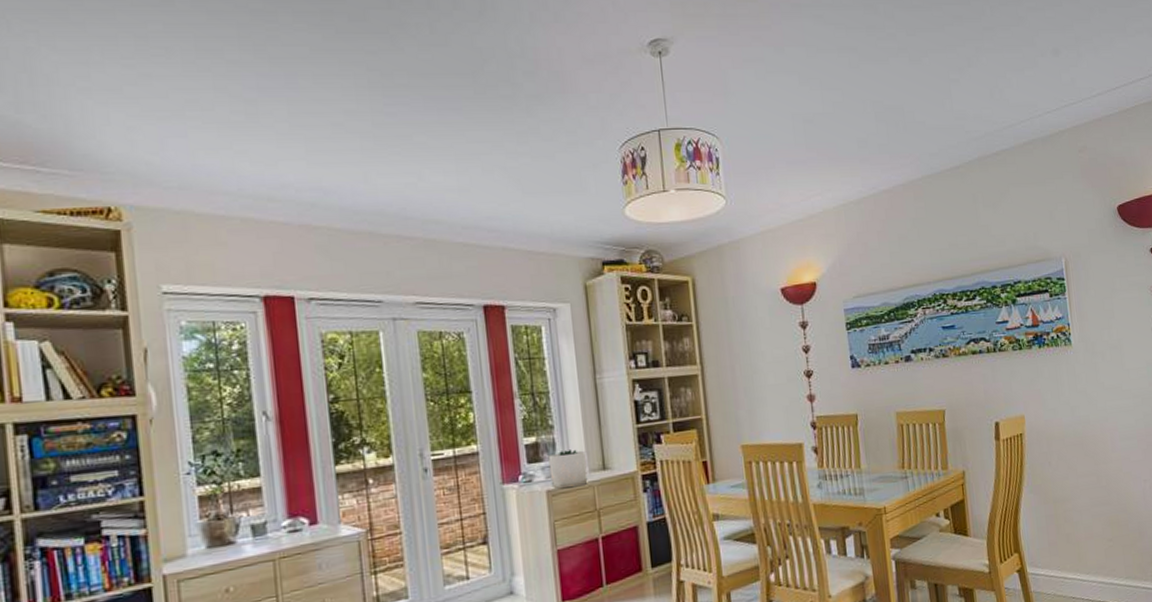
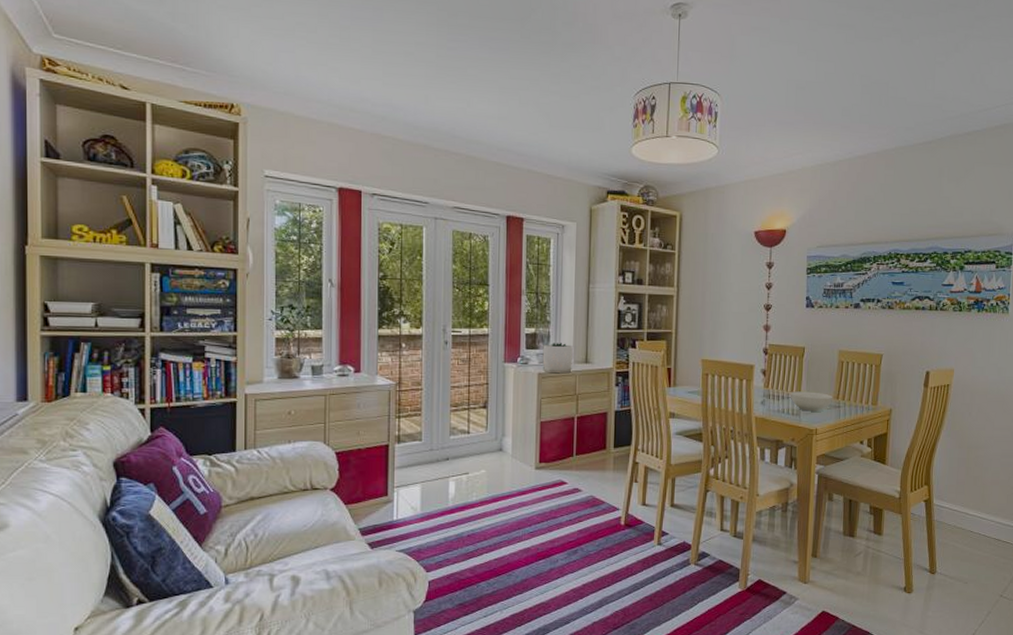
bowl: none [849,464,898,489] -> present [790,391,833,412]

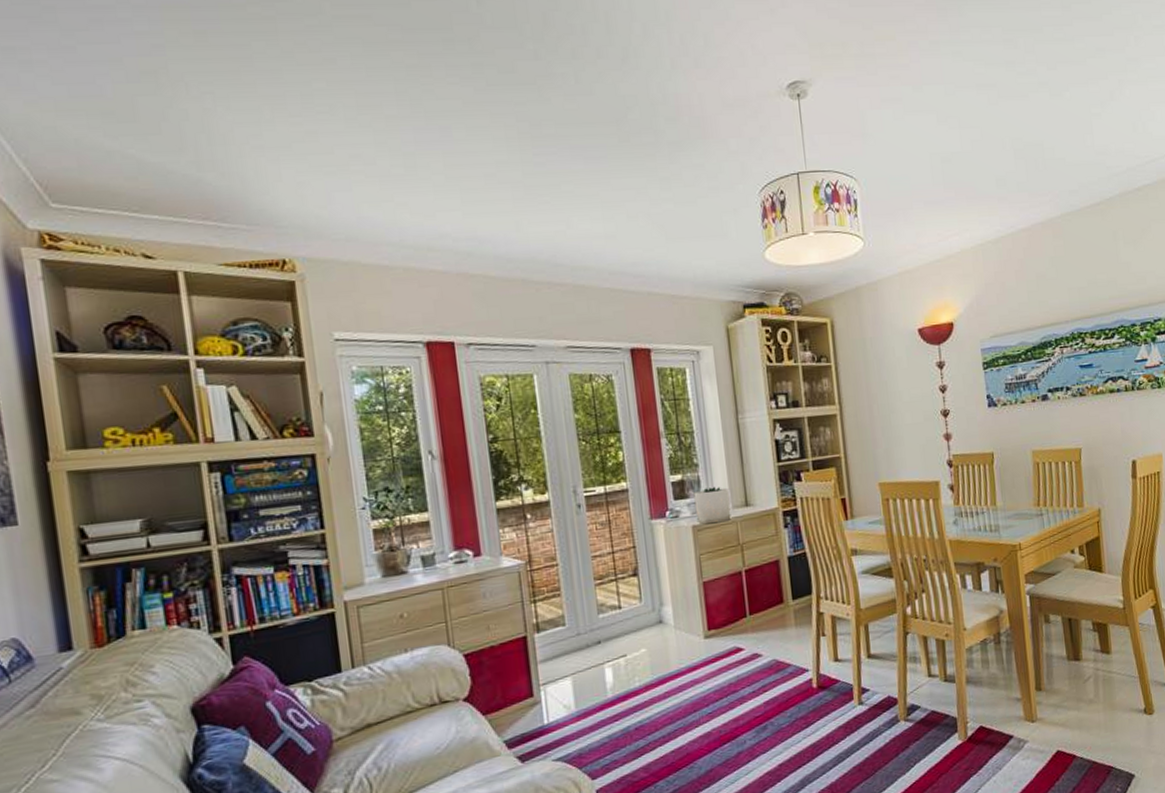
bowl: present [790,391,833,412] -> none [984,501,1034,526]

